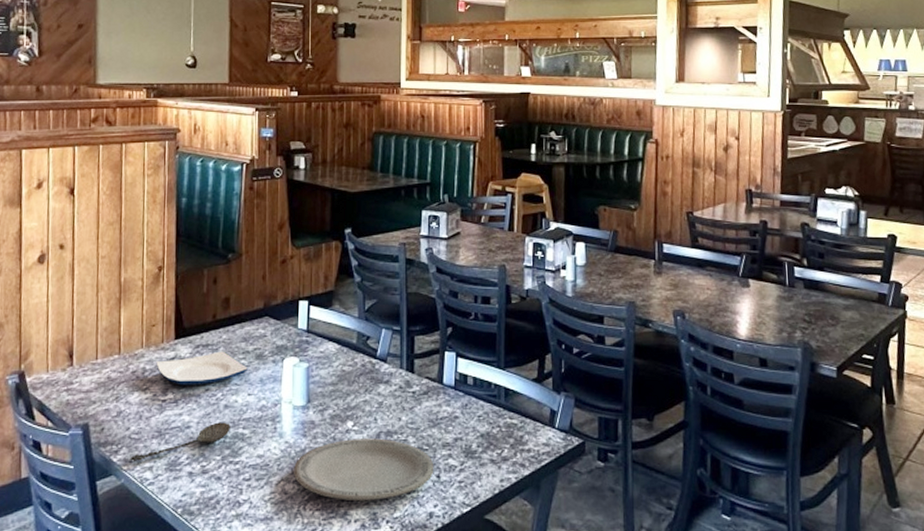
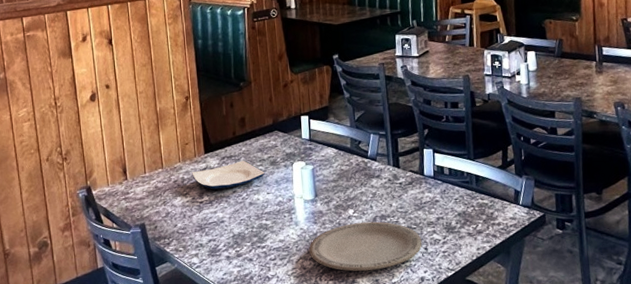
spoon: present [128,422,232,461] -> none [178,216,257,251]

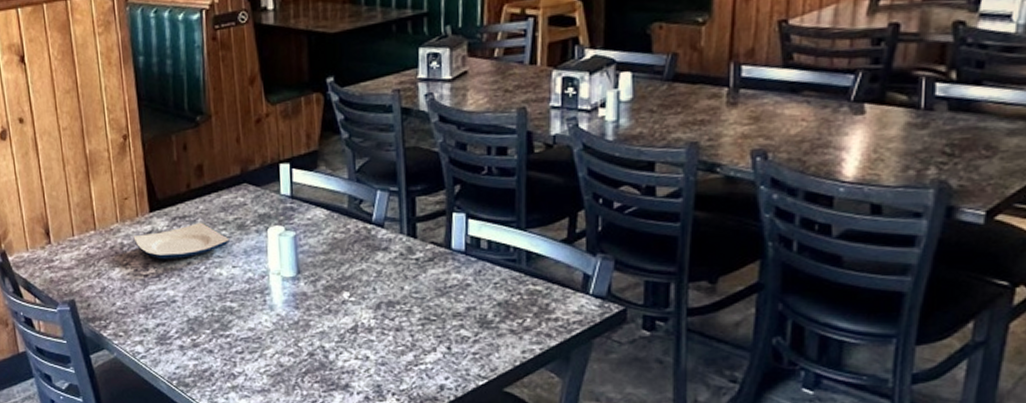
plate: present [309,221,422,272] -> none [288,309,444,374]

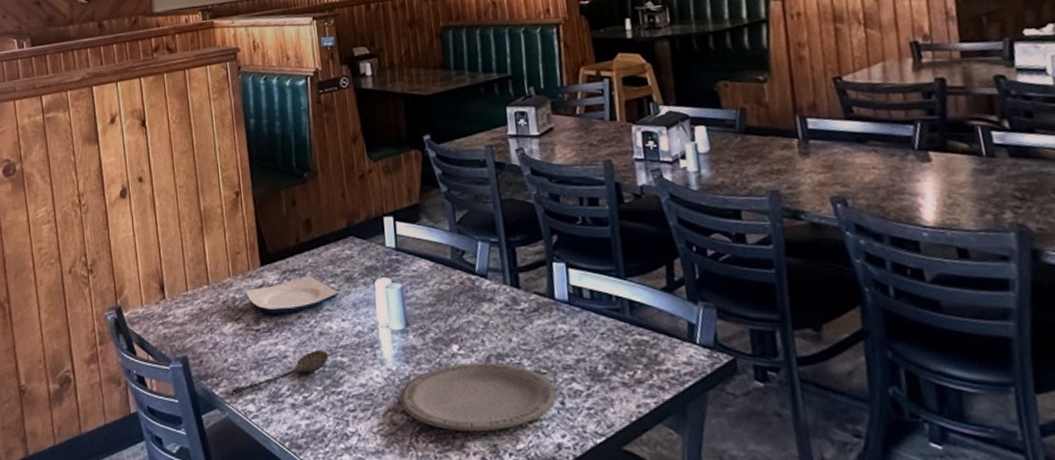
spoon: none [118,295,219,336] -> present [230,350,329,394]
plate: none [288,309,444,374] -> present [400,362,557,432]

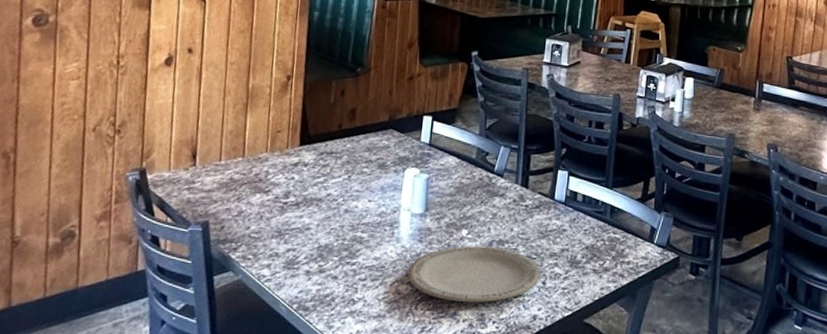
spoon: present [230,350,329,394] -> none [247,225,351,259]
plate: present [245,275,338,314] -> none [279,159,370,190]

